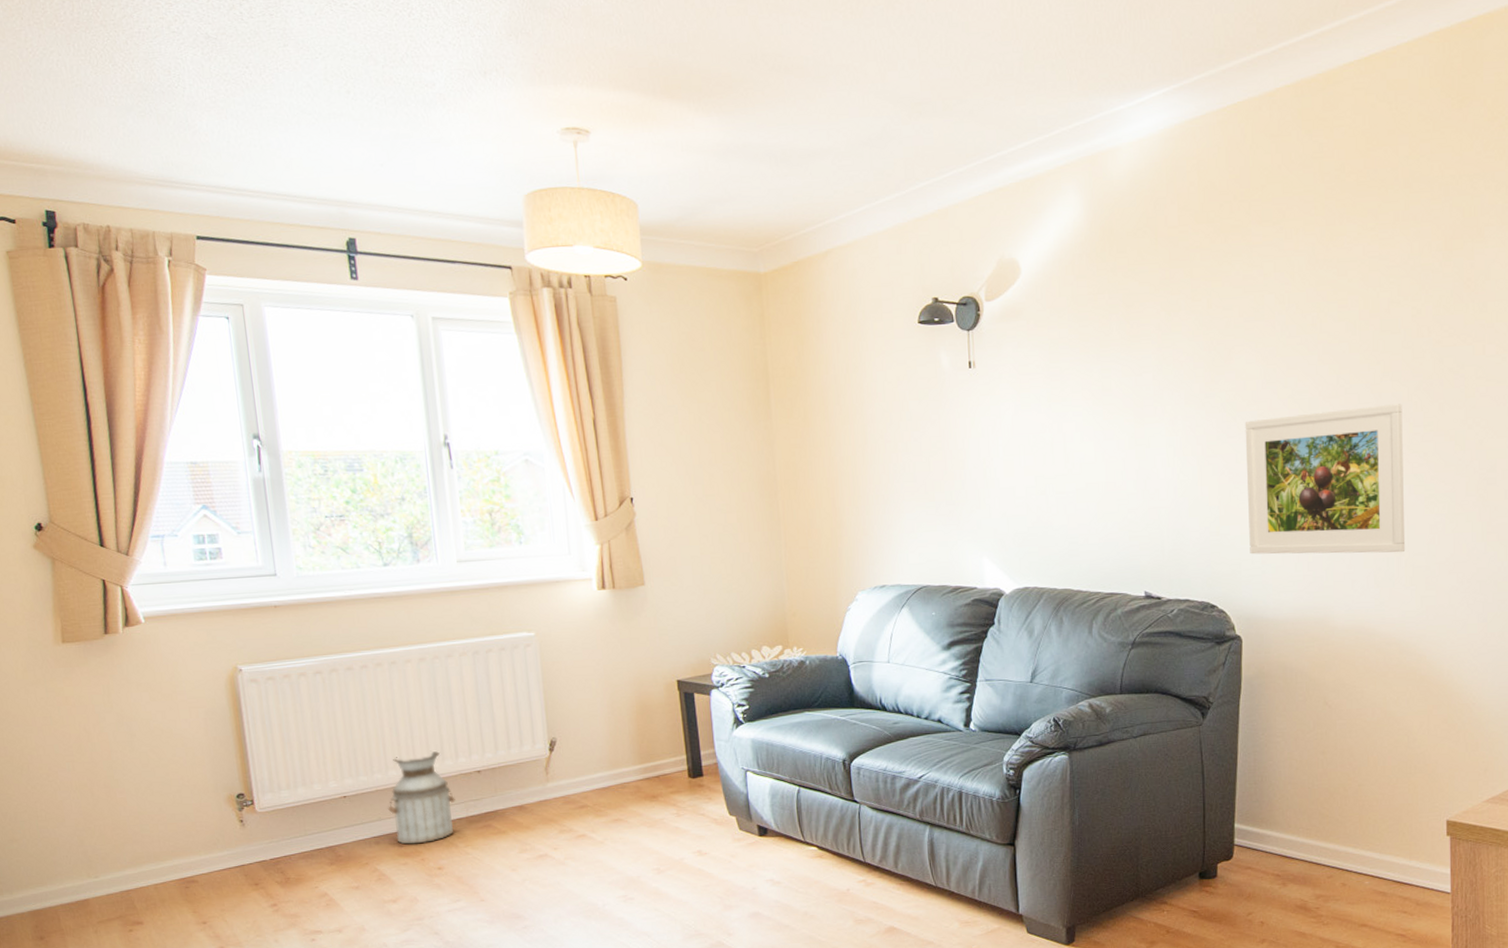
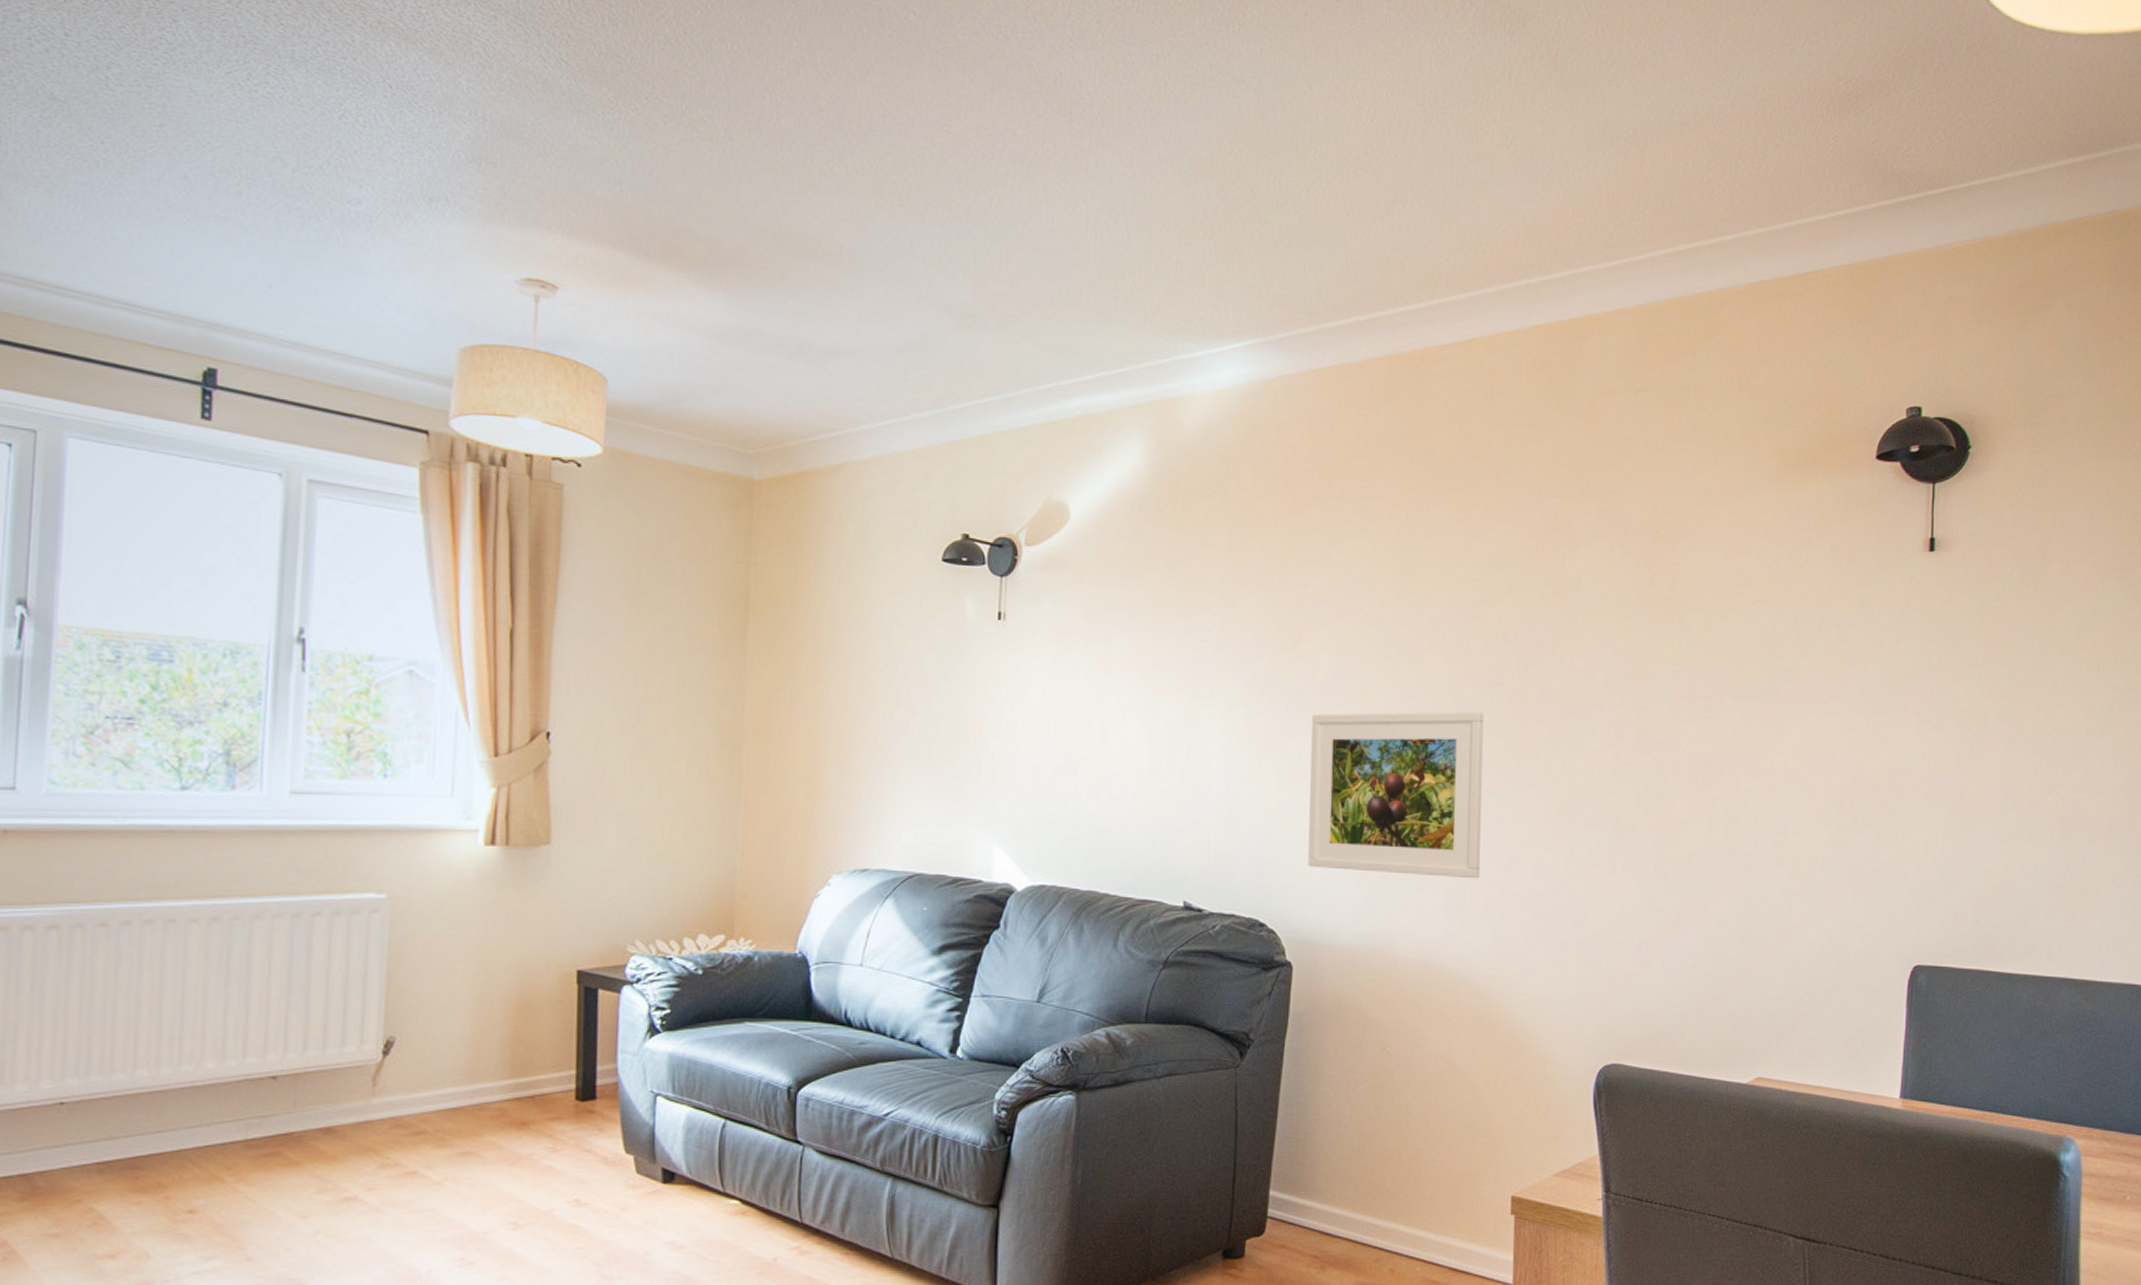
planter: present [387,751,456,845] -> none [125,1046,232,1175]

